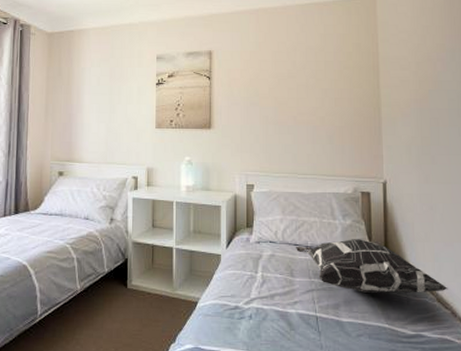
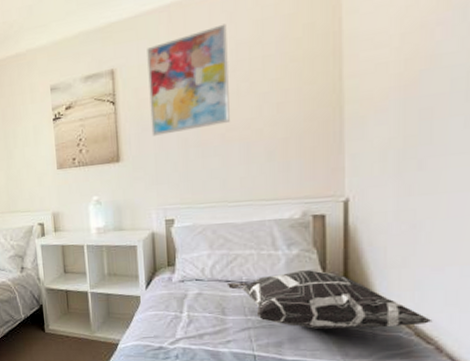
wall art: none [239,32,300,111] -> present [147,23,230,136]

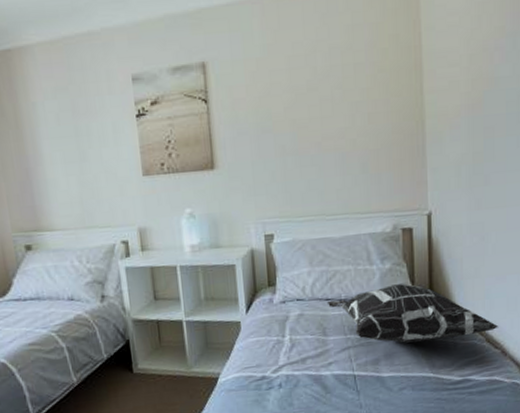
wall art: present [147,23,230,136] -> none [240,25,325,141]

